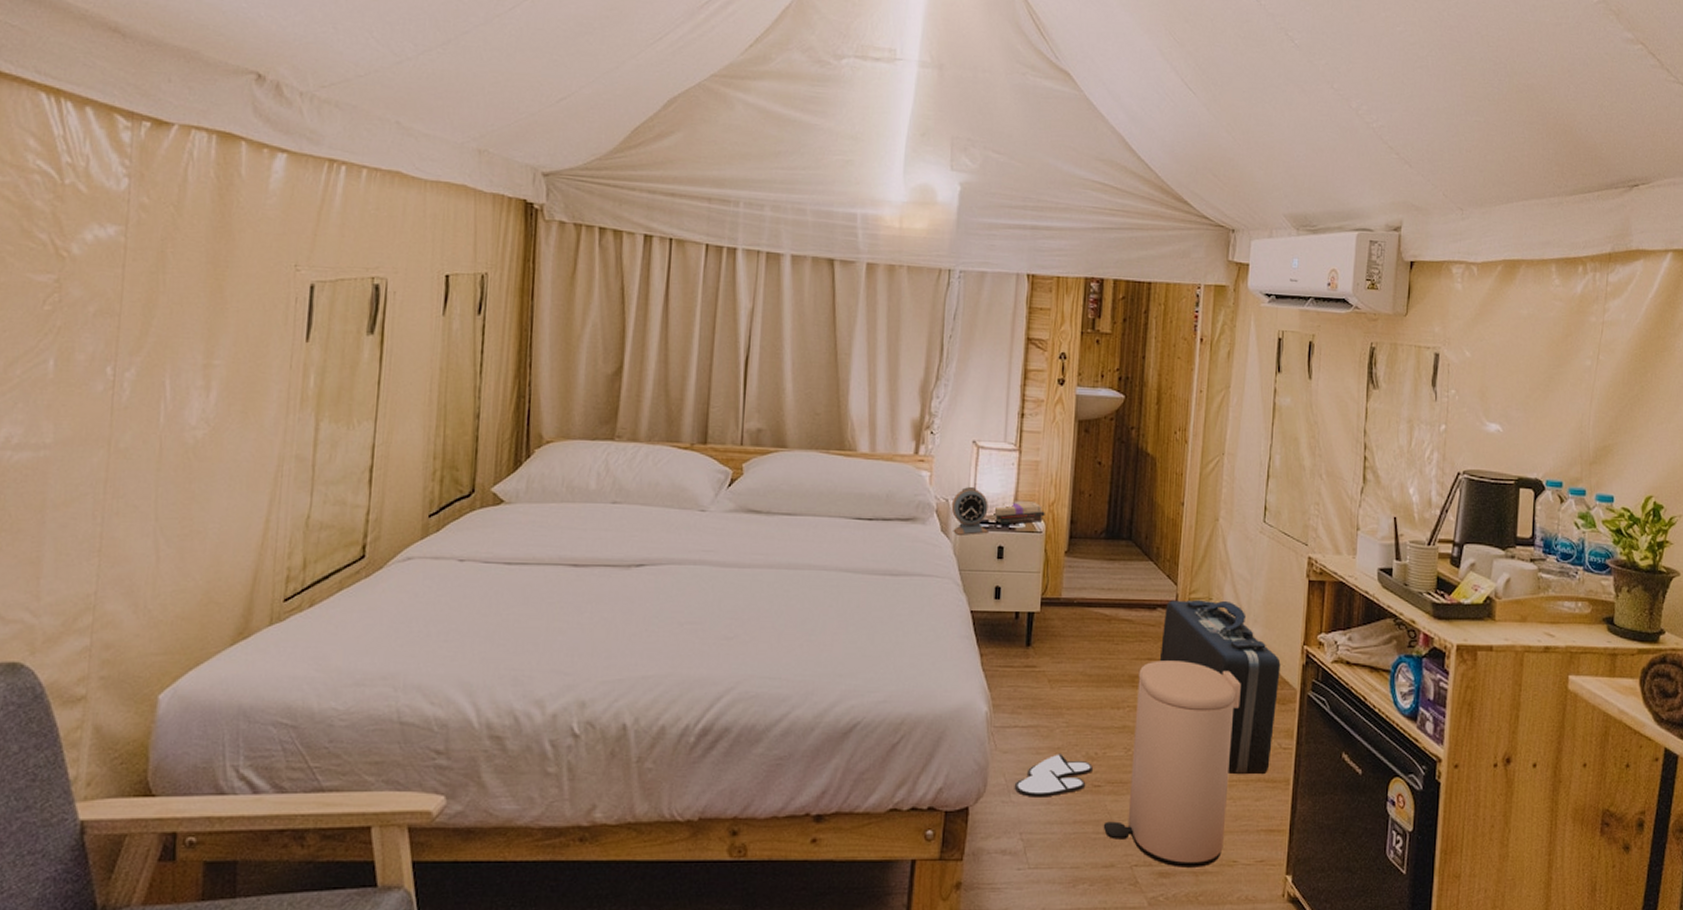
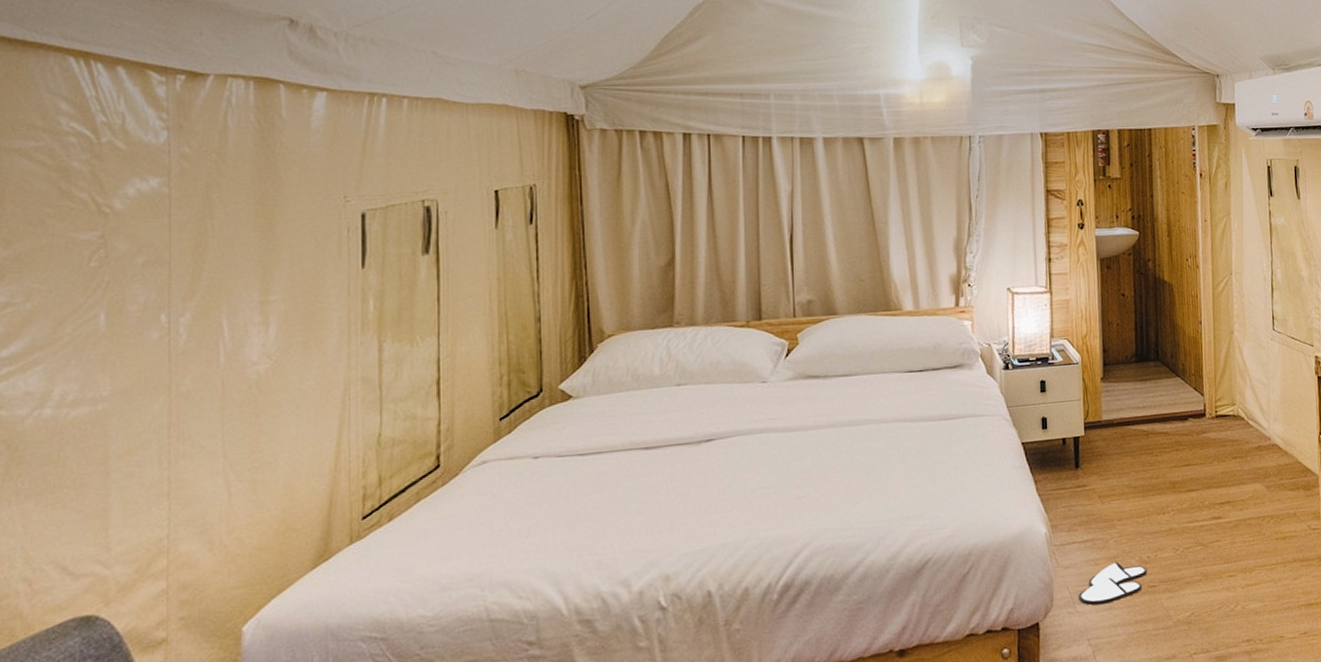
alarm clock: present [951,486,988,535] -> none [994,329,1030,375]
books: present [989,501,1045,525] -> none [1029,336,1079,361]
pedal bin: present [1103,660,1241,868] -> none [1162,462,1271,650]
suitcase: present [1159,599,1281,775] -> none [1195,404,1303,559]

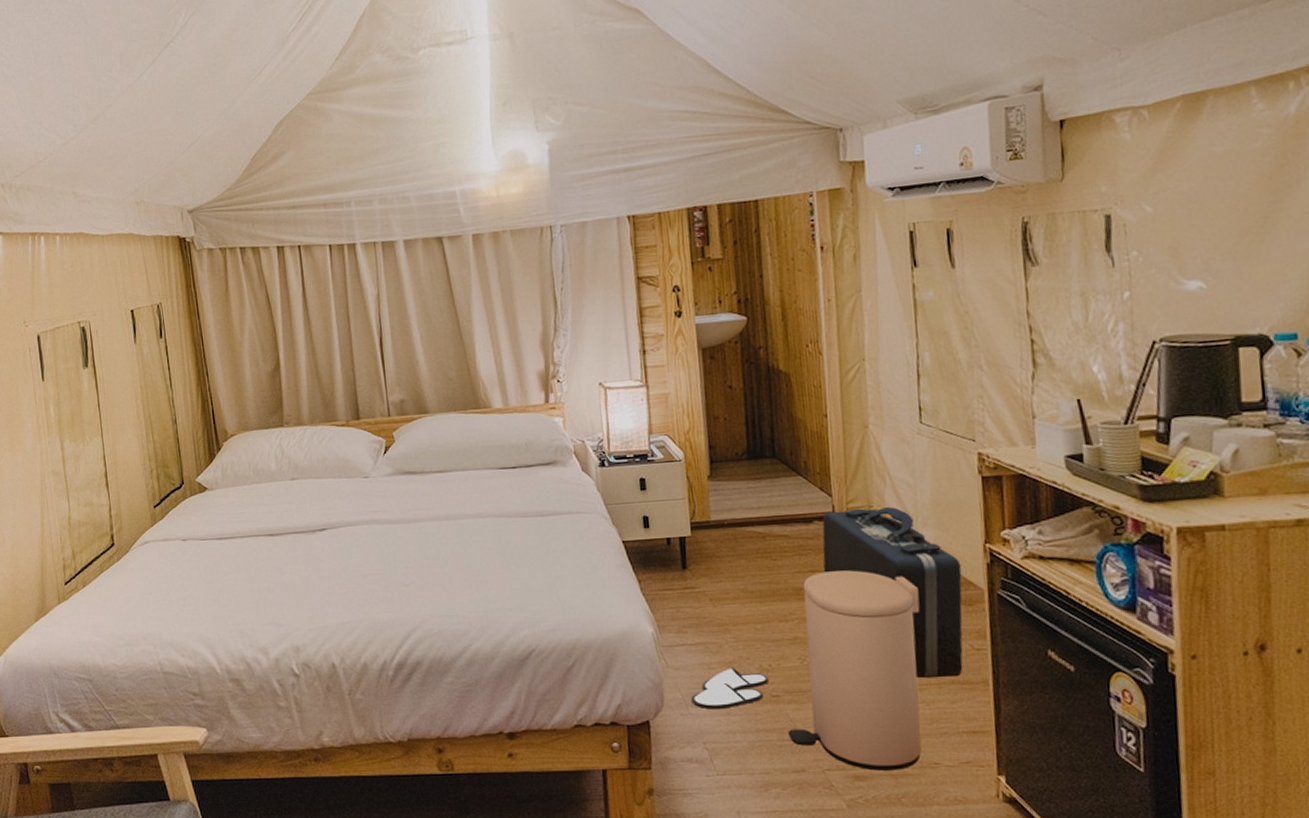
pedal bin: none [1162,462,1271,650] -> present [787,570,922,771]
suitcase: none [1195,404,1303,559] -> present [822,506,963,679]

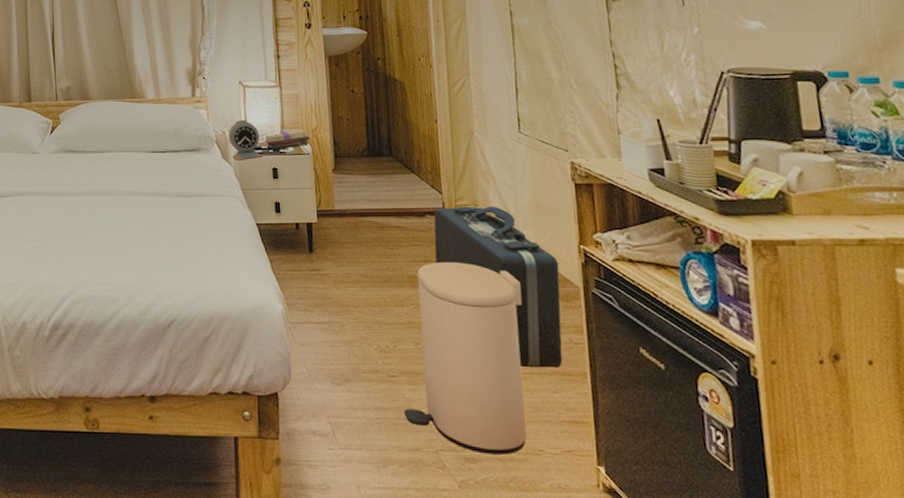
alarm clock: none [587,425,628,473] -> present [228,119,263,161]
books: none [626,432,682,458] -> present [261,128,310,149]
slippers: present [690,667,768,709] -> none [315,346,386,385]

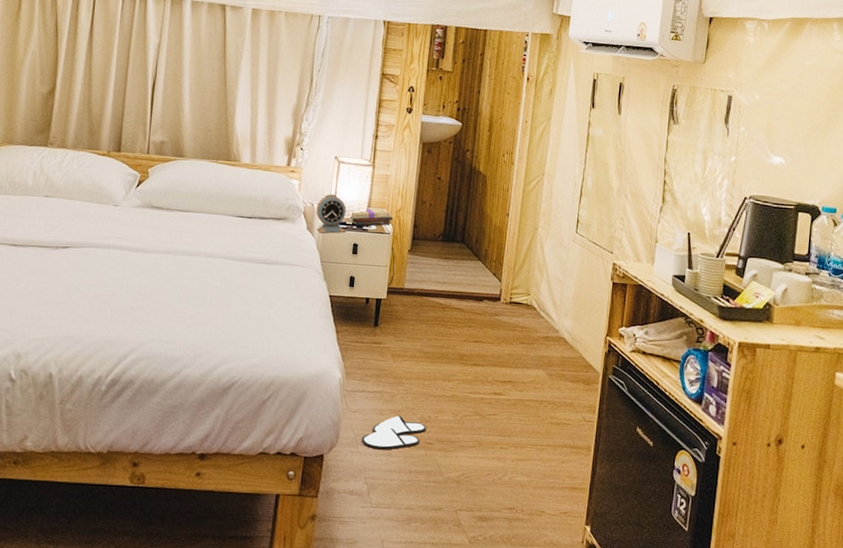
slippers: none [315,346,386,385] -> present [361,415,426,450]
pedal bin: present [403,262,527,455] -> none [433,343,553,515]
suitcase: present [434,205,563,368] -> none [484,294,587,442]

